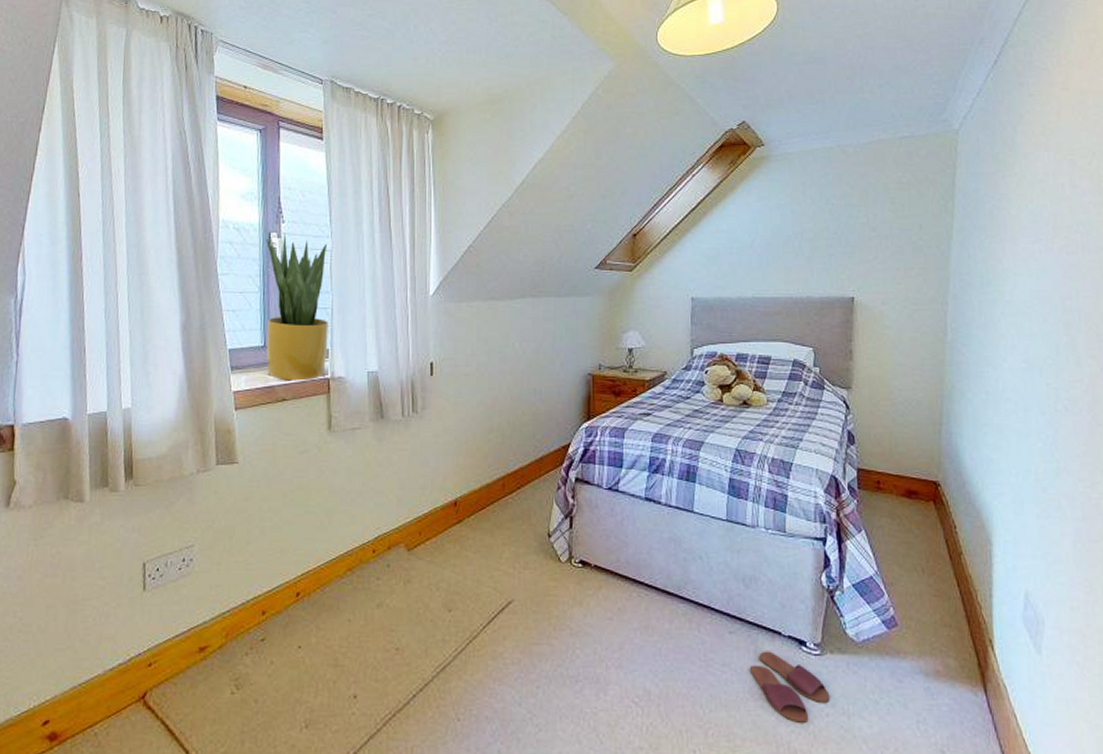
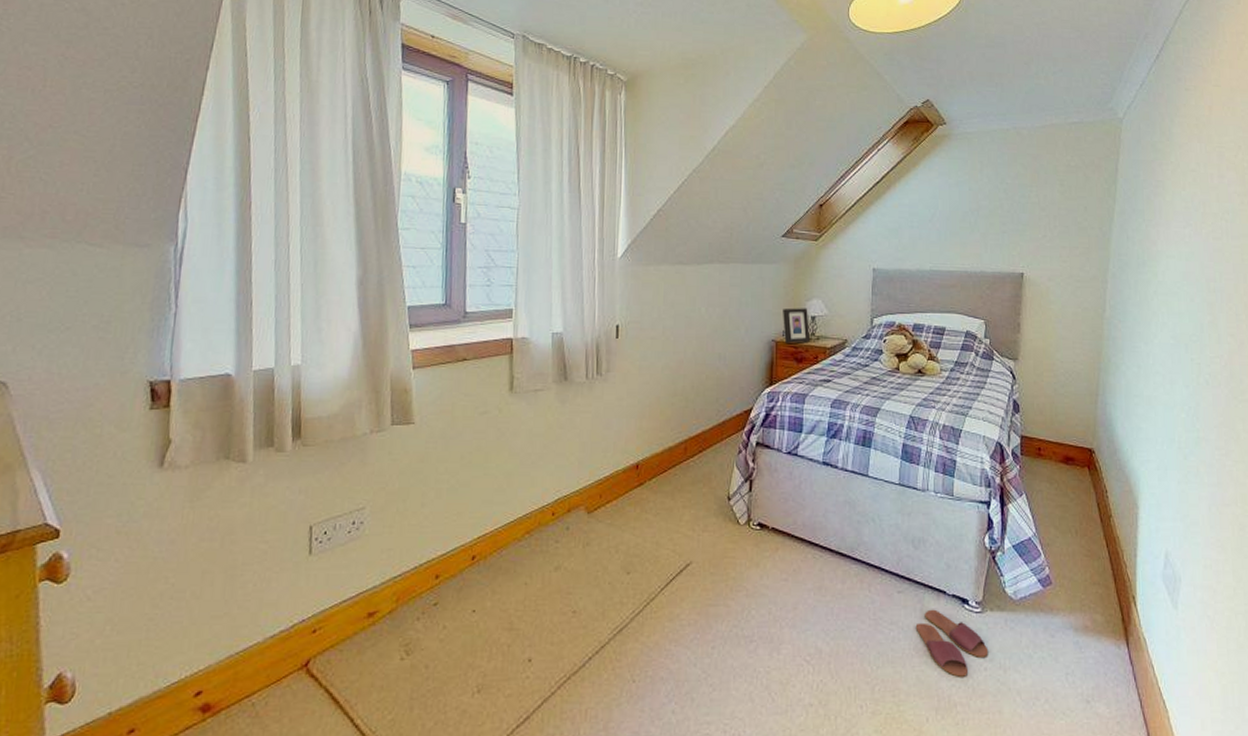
planter: present [266,233,328,381] -> none [447,189,515,341]
picture frame: none [599,340,628,377] -> present [783,308,811,343]

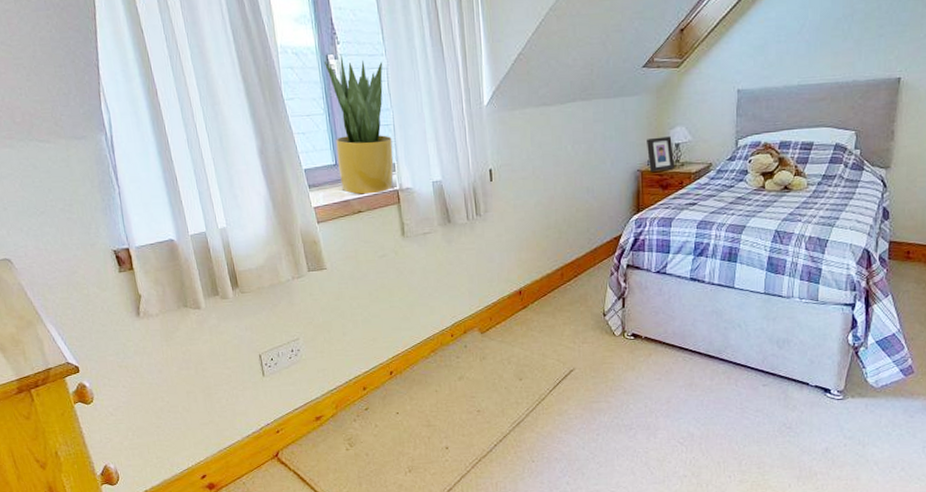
planter: none [447,189,515,341] -> present [324,54,394,195]
slippers: present [915,609,989,677] -> none [779,398,848,452]

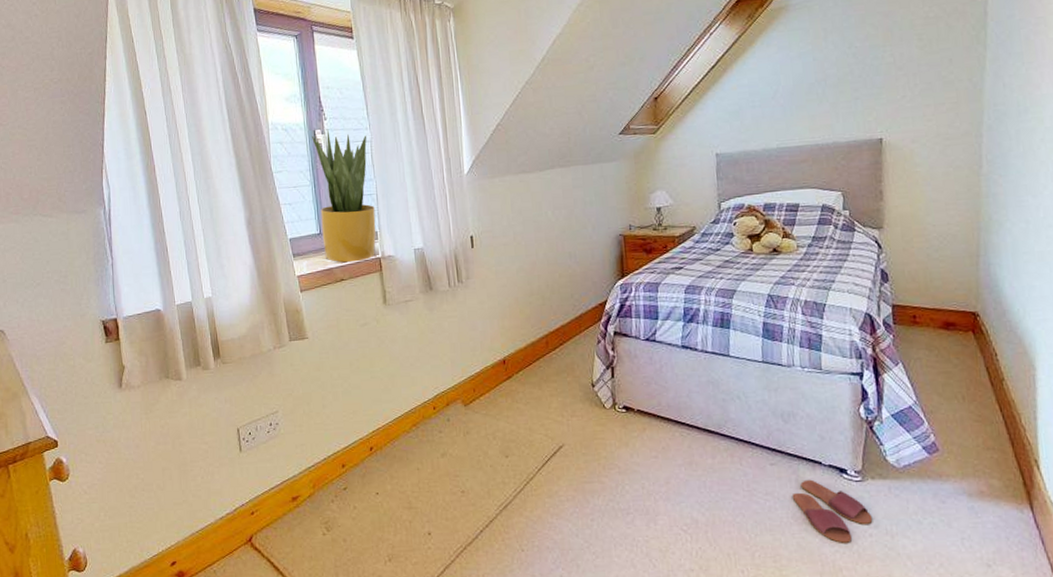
picture frame: present [647,136,675,172] -> none [627,200,658,236]
slippers: none [779,398,848,452] -> present [792,479,873,543]

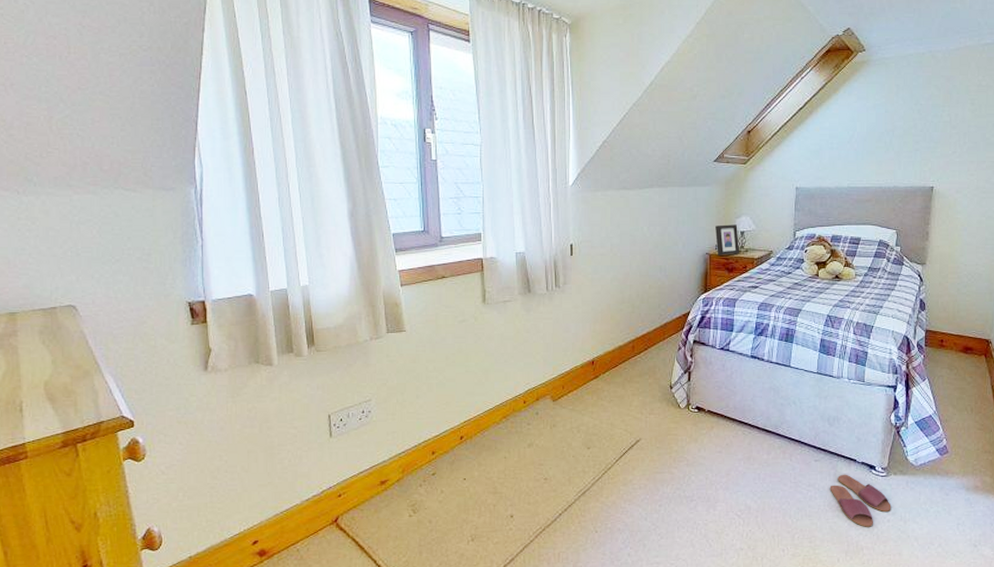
planter: present [312,129,377,263] -> none [422,129,480,261]
picture frame: none [627,200,658,236] -> present [715,224,740,255]

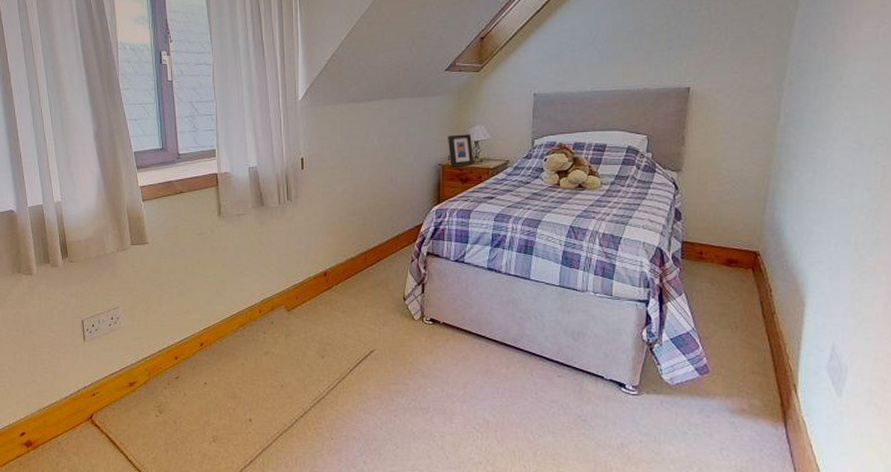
slippers: present [829,474,891,527] -> none [574,391,644,447]

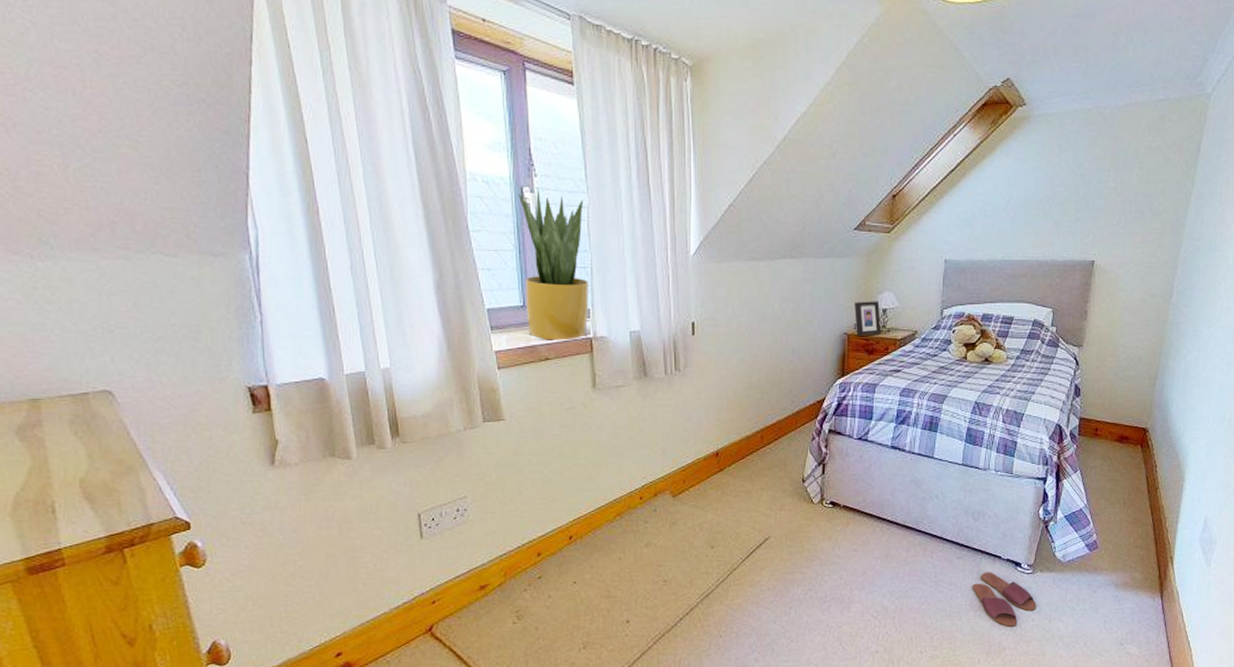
planter: none [158,51,215,177] -> present [519,187,589,341]
slippers: none [574,391,644,447] -> present [972,572,1037,627]

